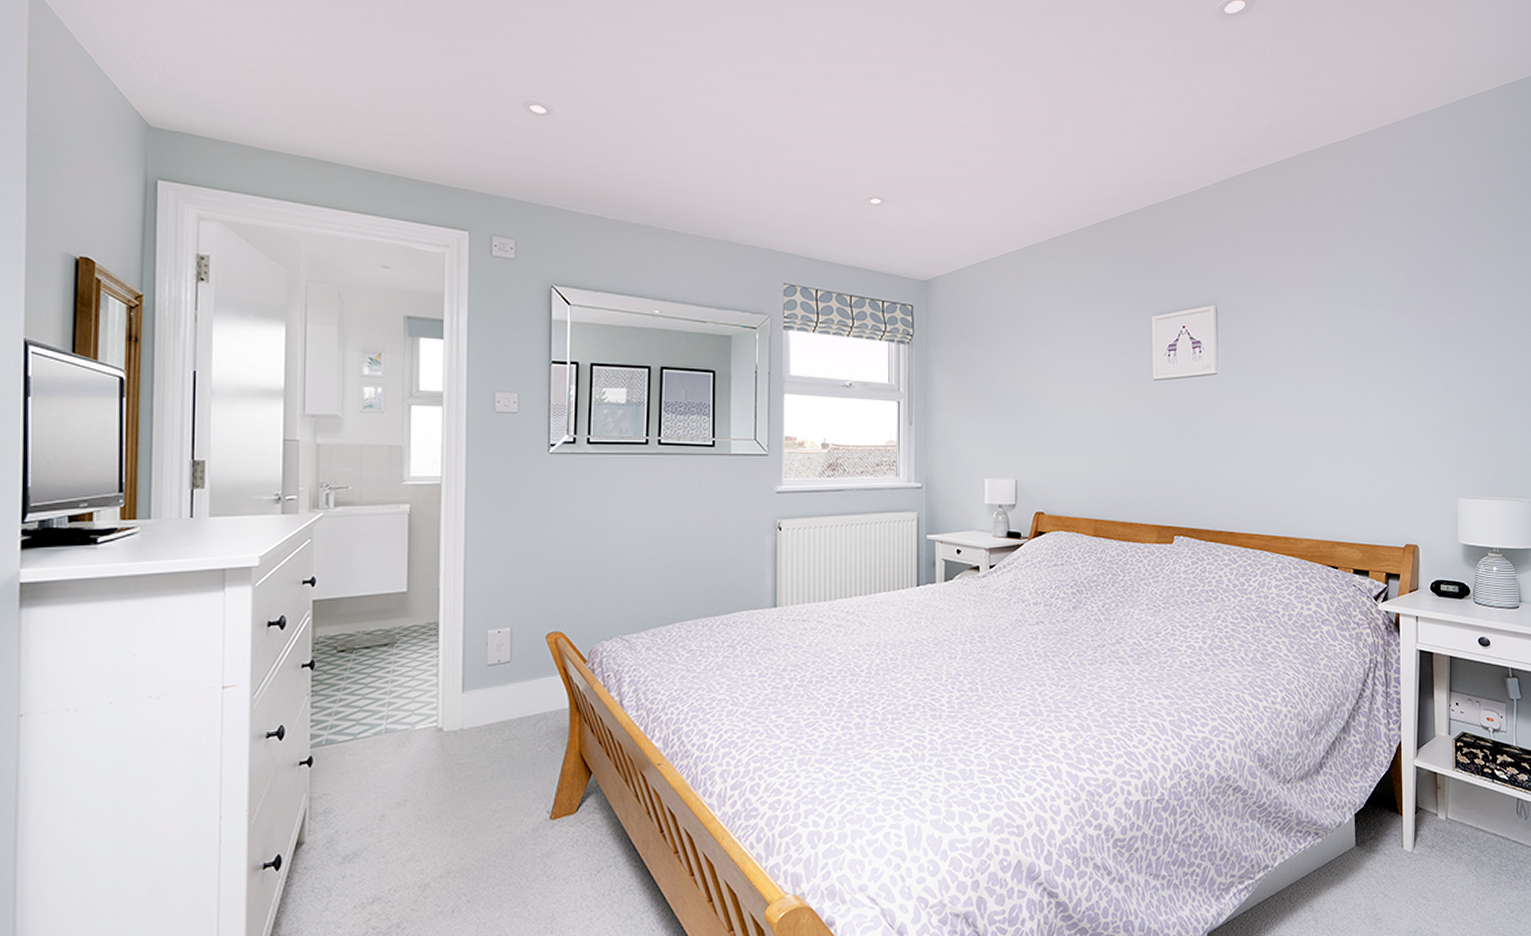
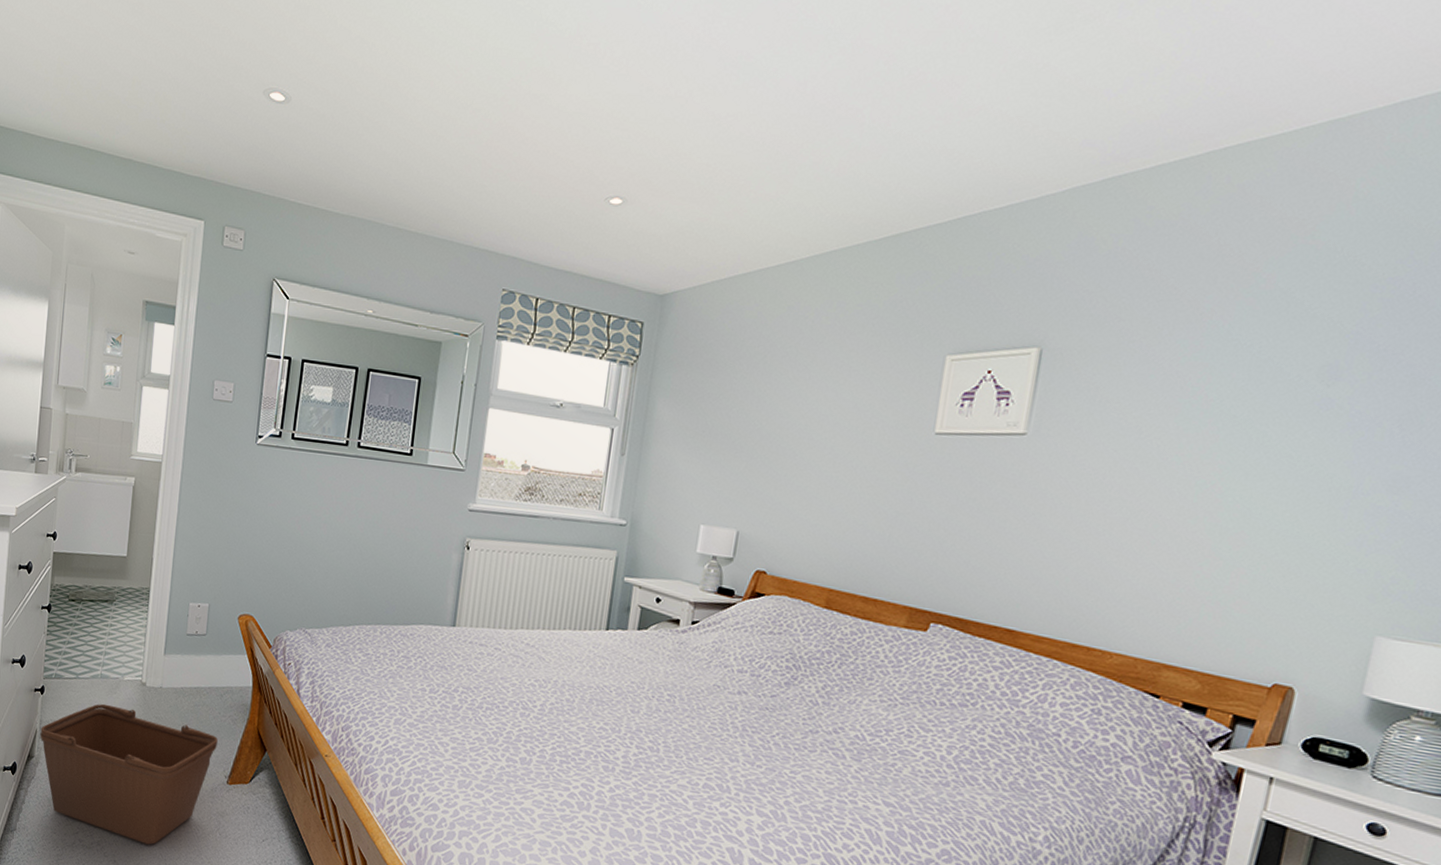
bicycle basket: none [311,760,535,911] -> present [40,703,218,845]

